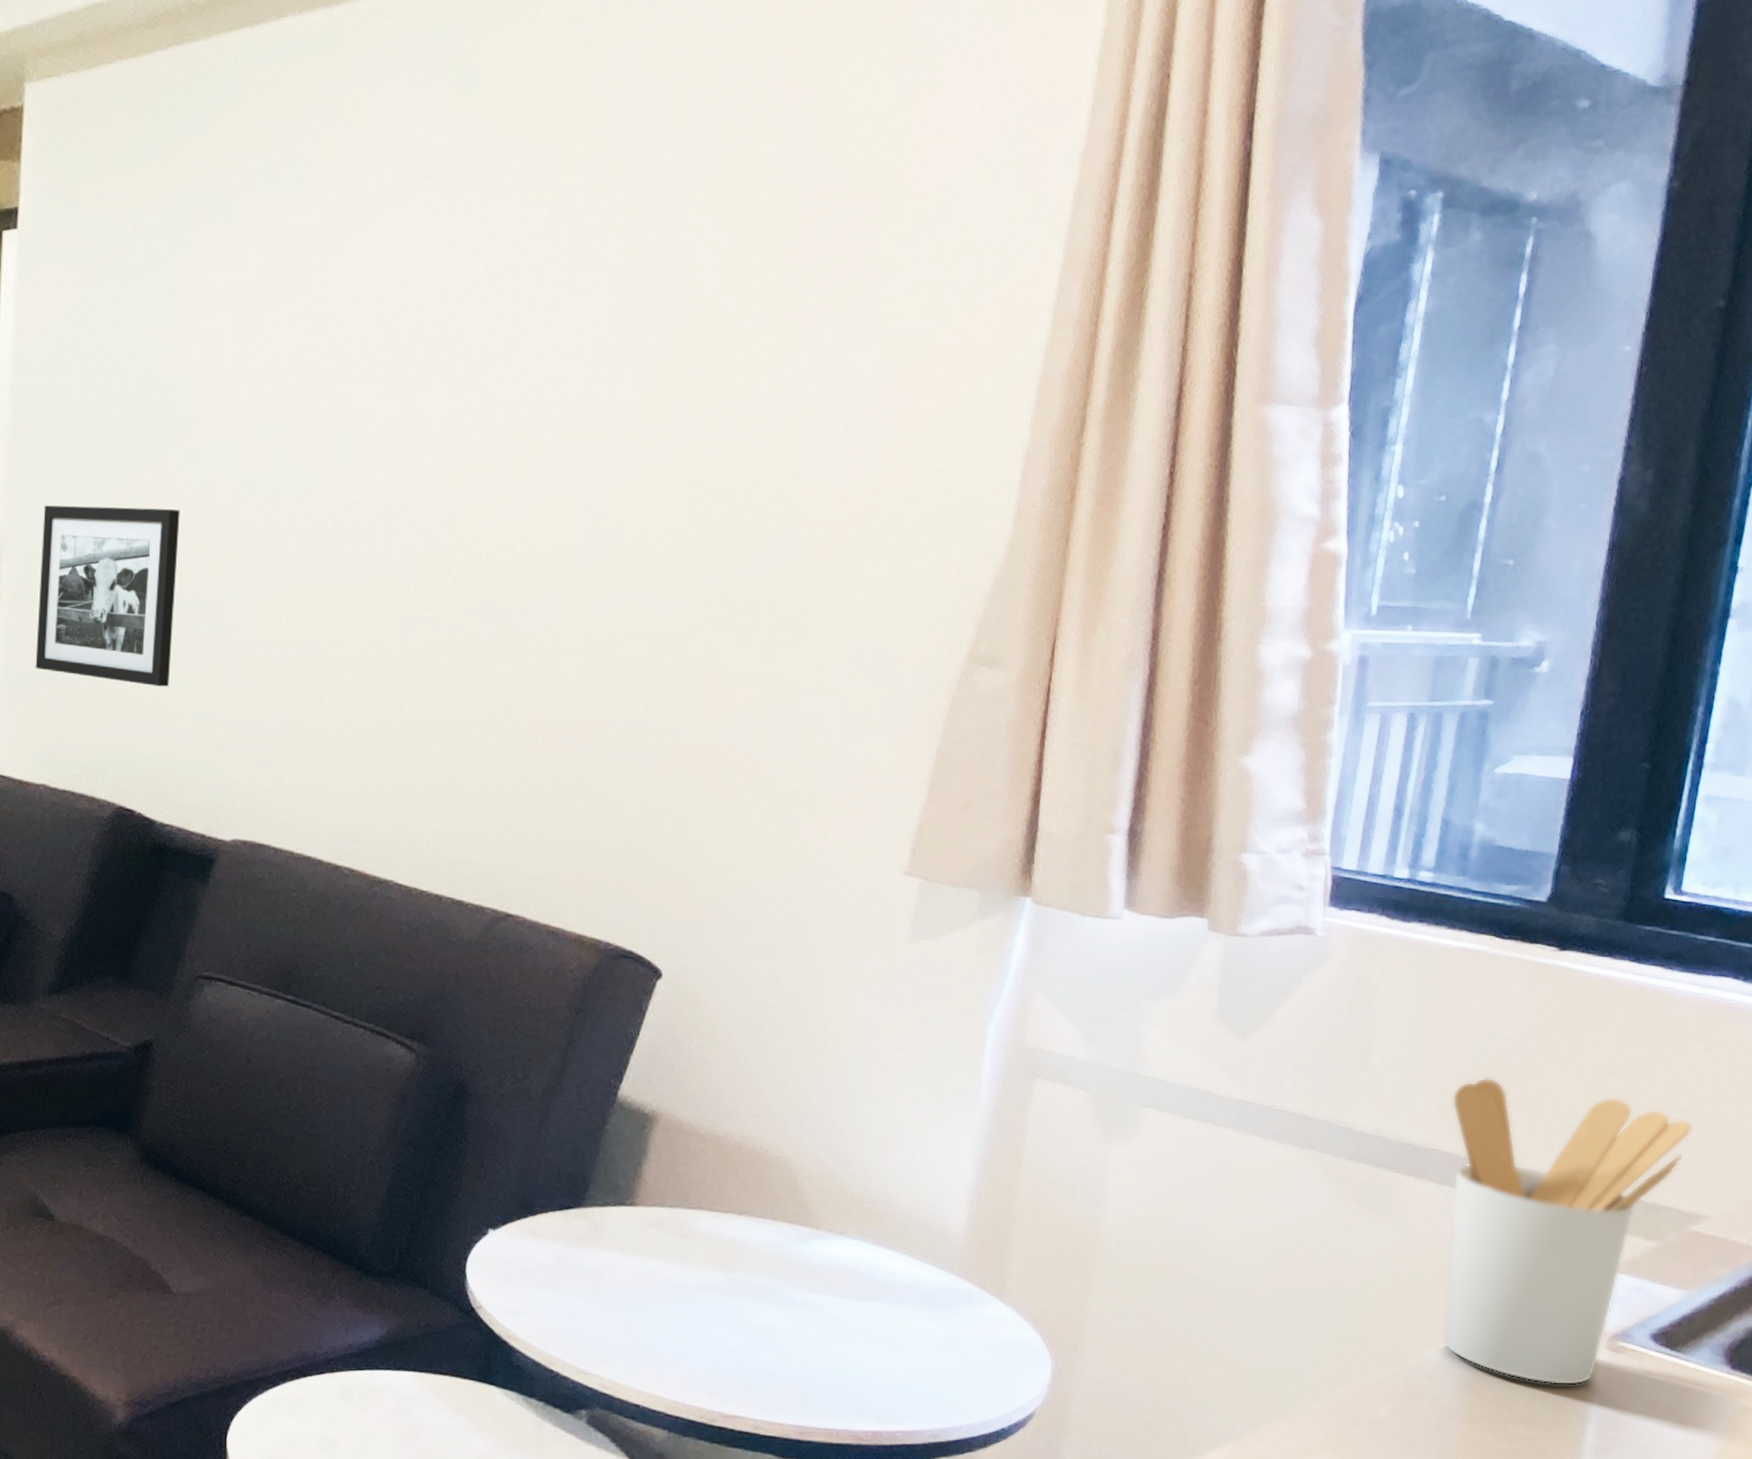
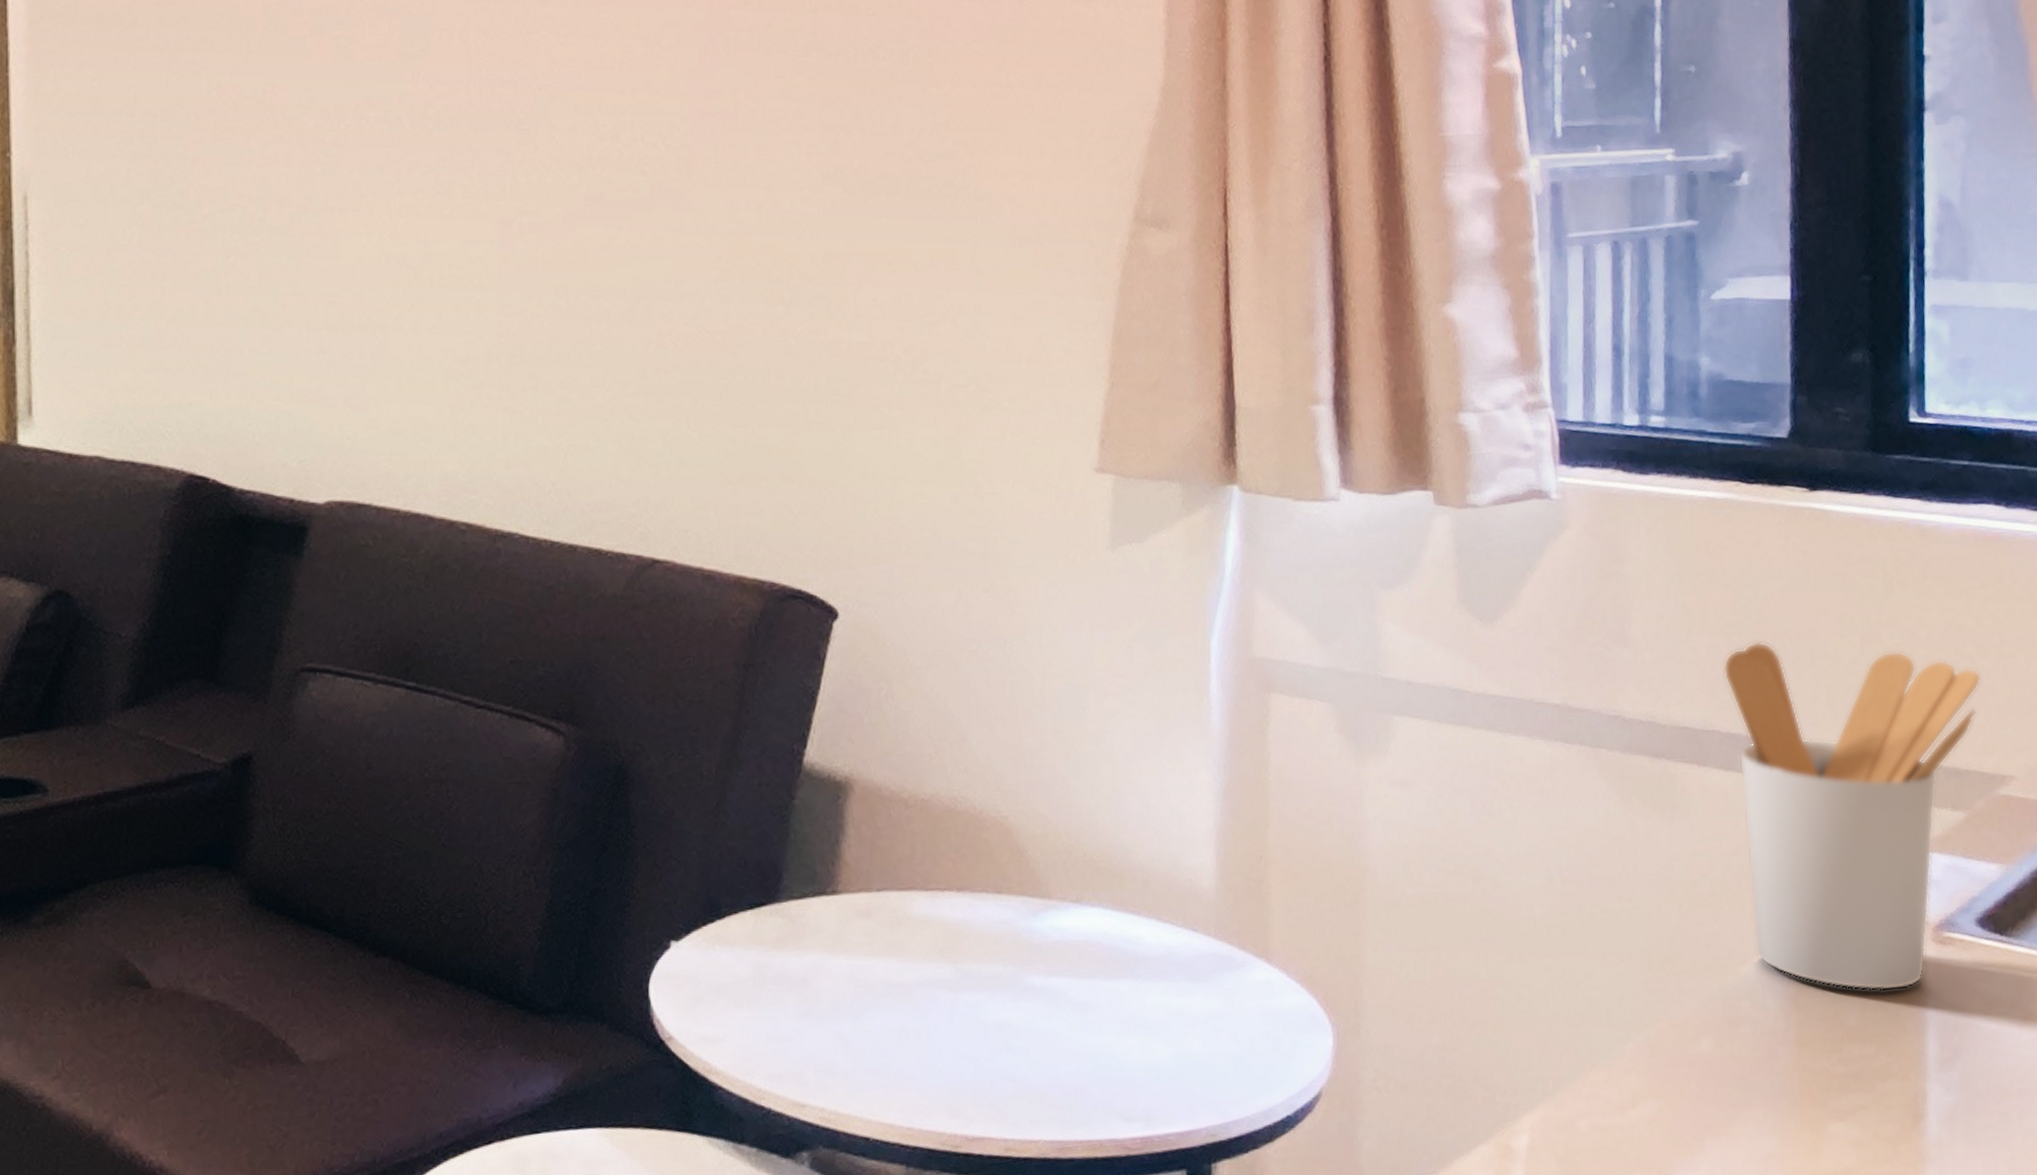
picture frame: present [35,505,180,687] -> none [74,121,237,329]

